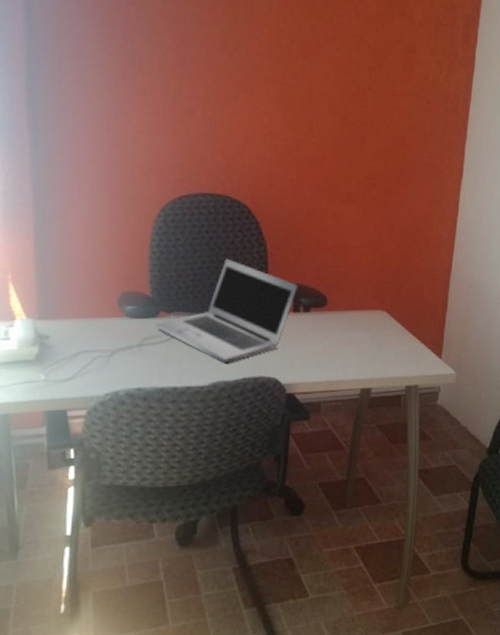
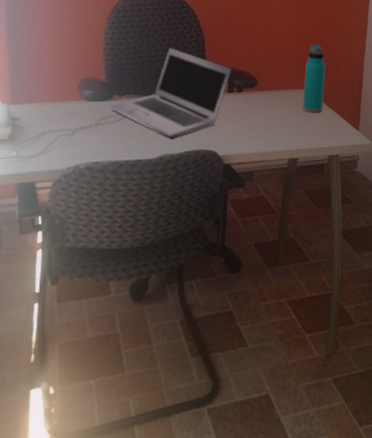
water bottle: none [378,259,406,337] -> present [303,44,325,113]

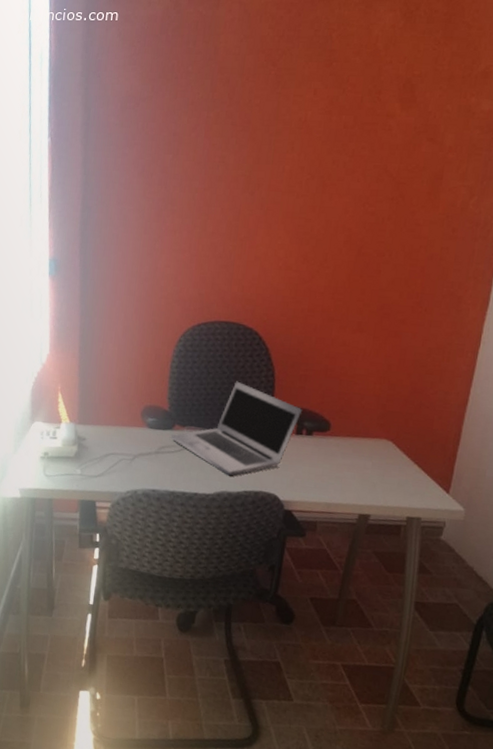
water bottle: present [303,44,325,113] -> none [381,389,415,468]

